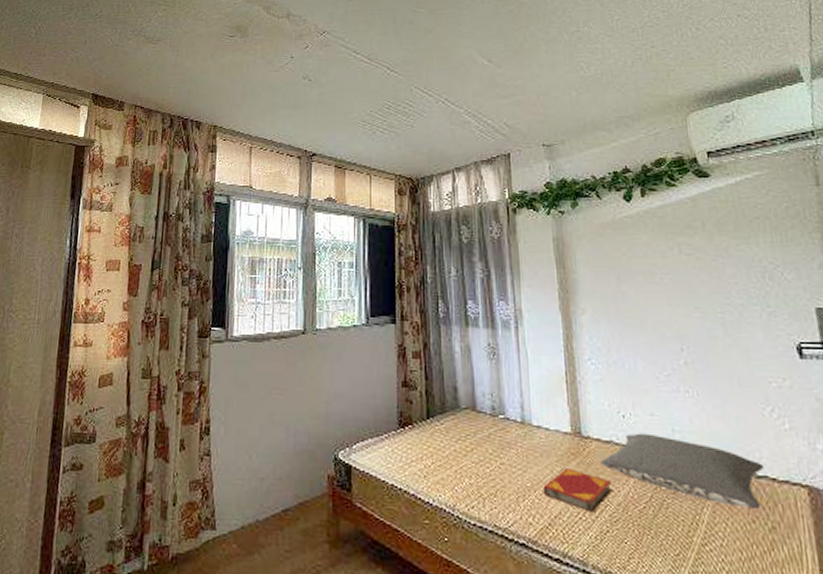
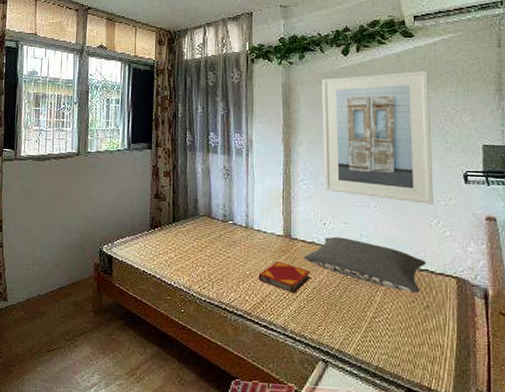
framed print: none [601,217,763,387] -> present [321,70,433,204]

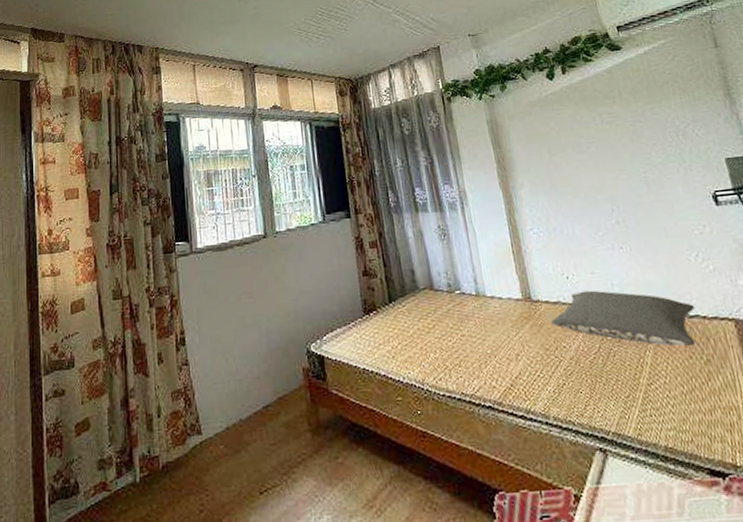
hardback book: present [258,261,310,293] -> none [502,331,564,369]
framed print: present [321,70,433,204] -> none [530,84,687,238]

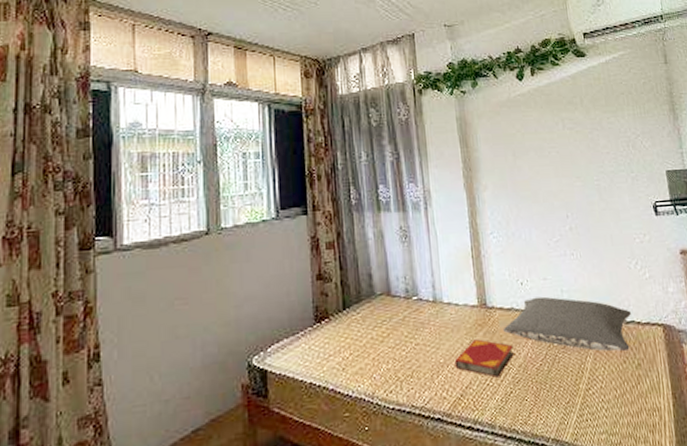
hardback book: none [502,331,564,369] -> present [454,339,514,378]

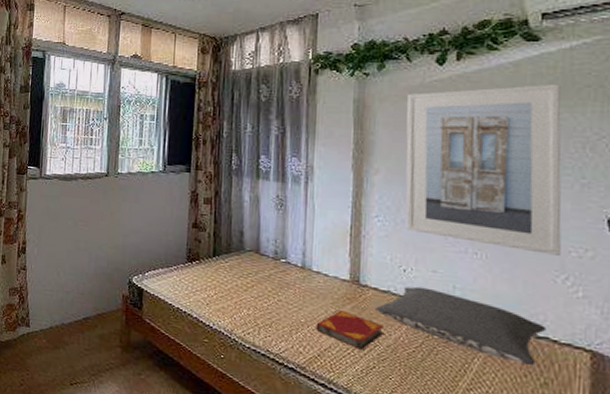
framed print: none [498,93,629,245] -> present [405,83,562,256]

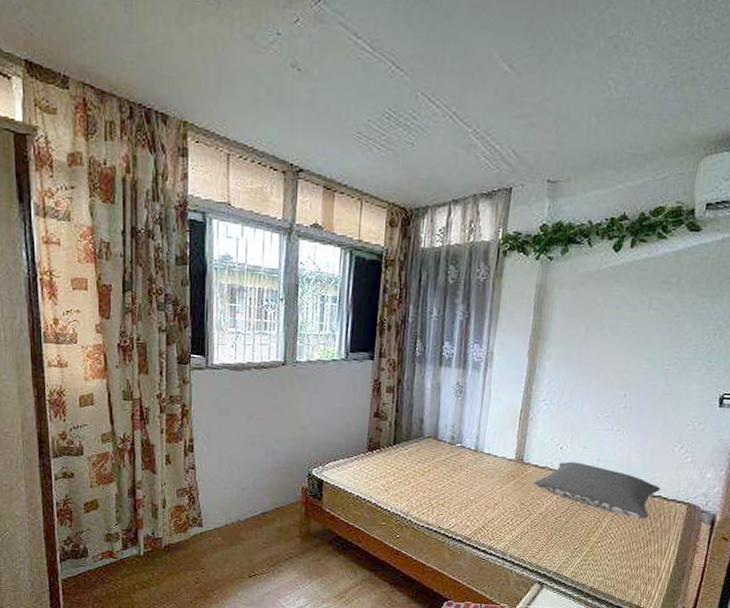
hardback book: present [315,310,384,350] -> none [482,486,539,519]
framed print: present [405,83,562,256] -> none [567,274,709,429]

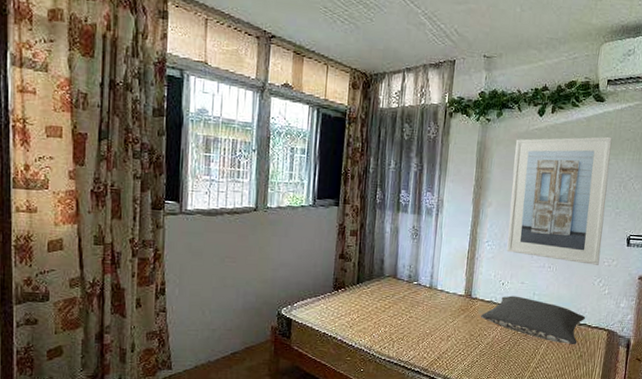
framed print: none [567,274,709,429] -> present [506,136,613,265]

